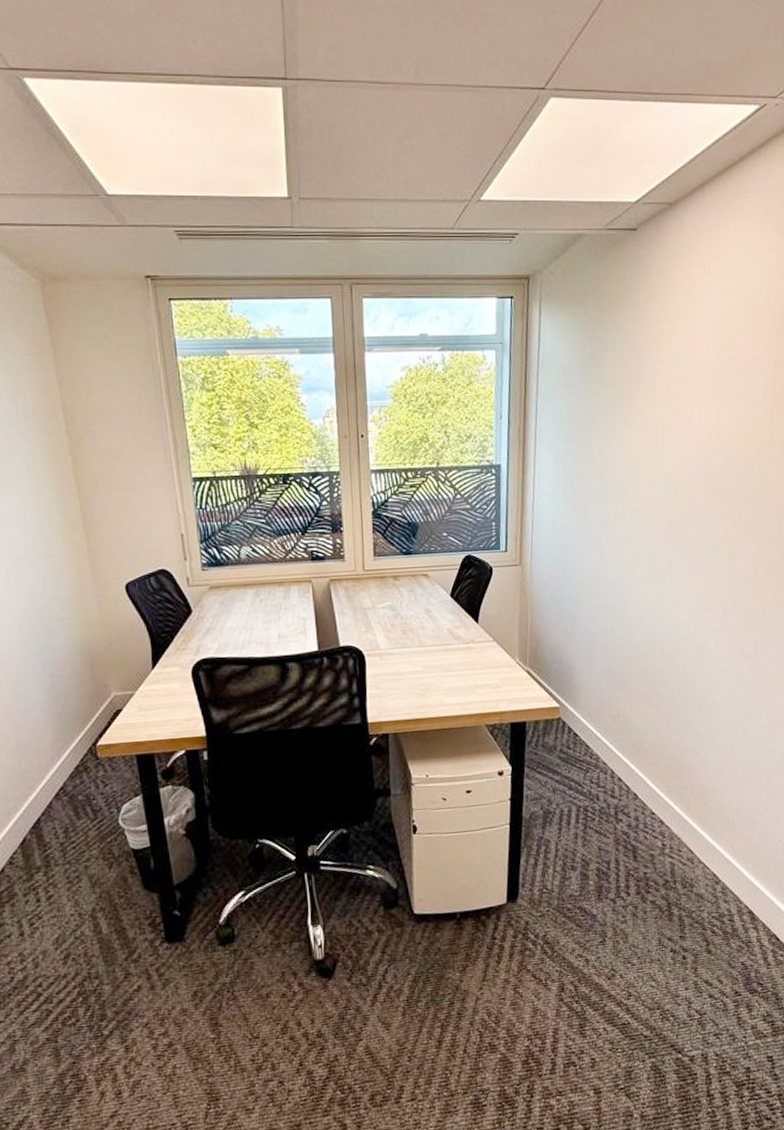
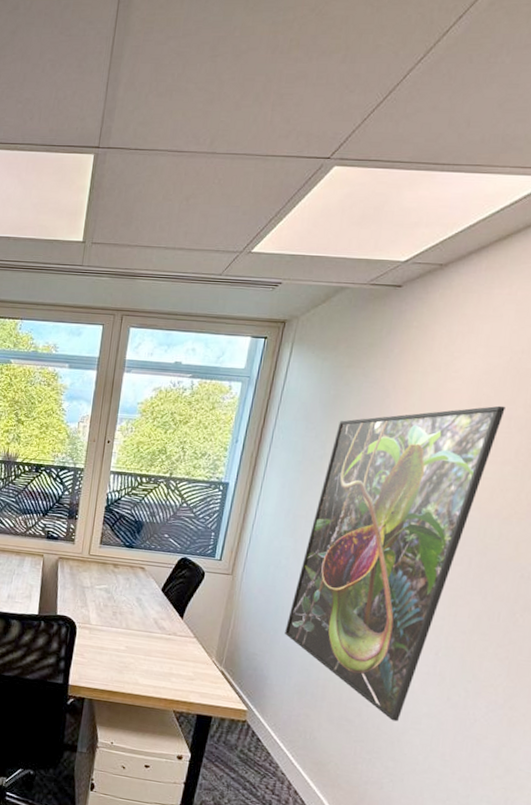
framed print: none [582,348,749,685] -> present [285,405,505,722]

